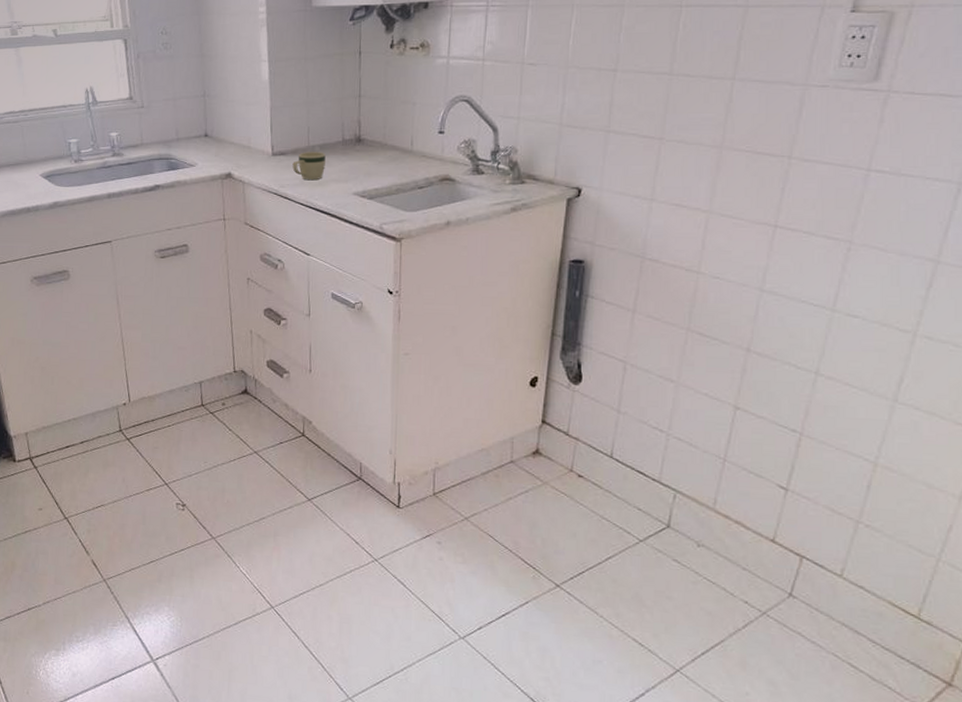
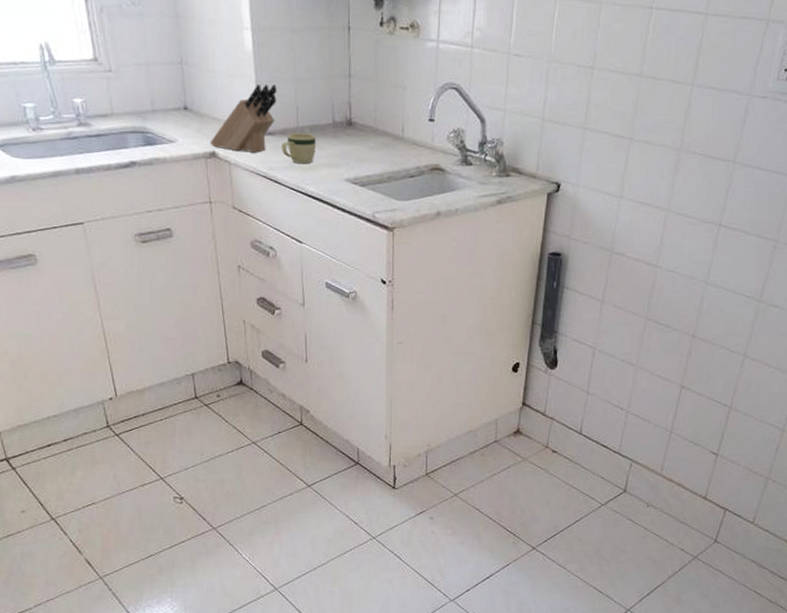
knife block: none [226,109,290,172] -> present [209,84,277,153]

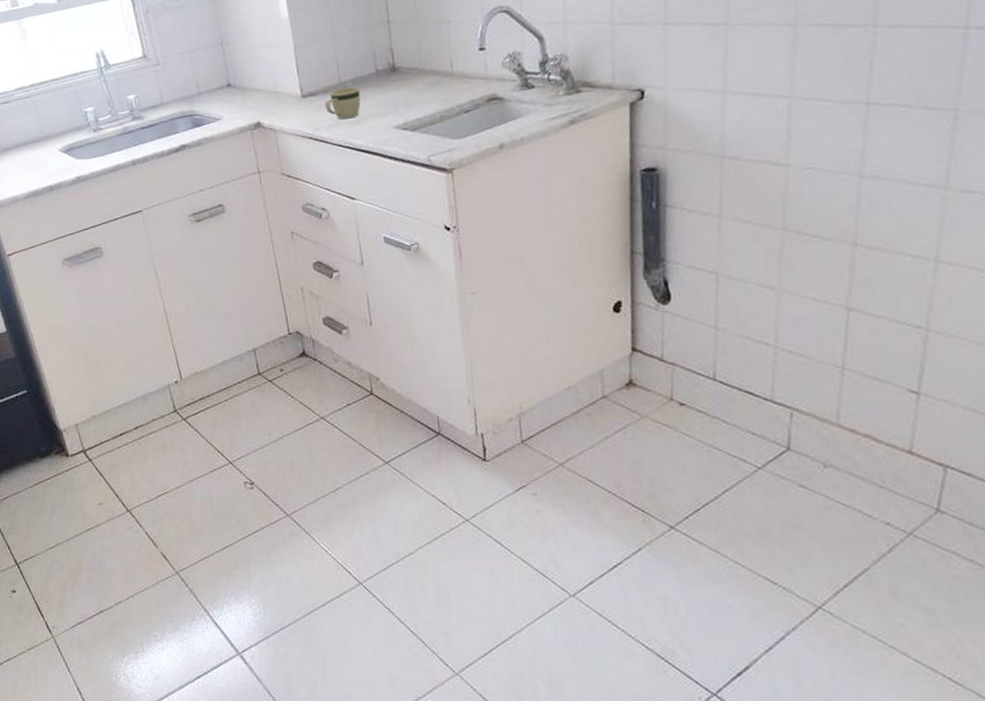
knife block: present [209,84,277,153] -> none [254,45,317,118]

